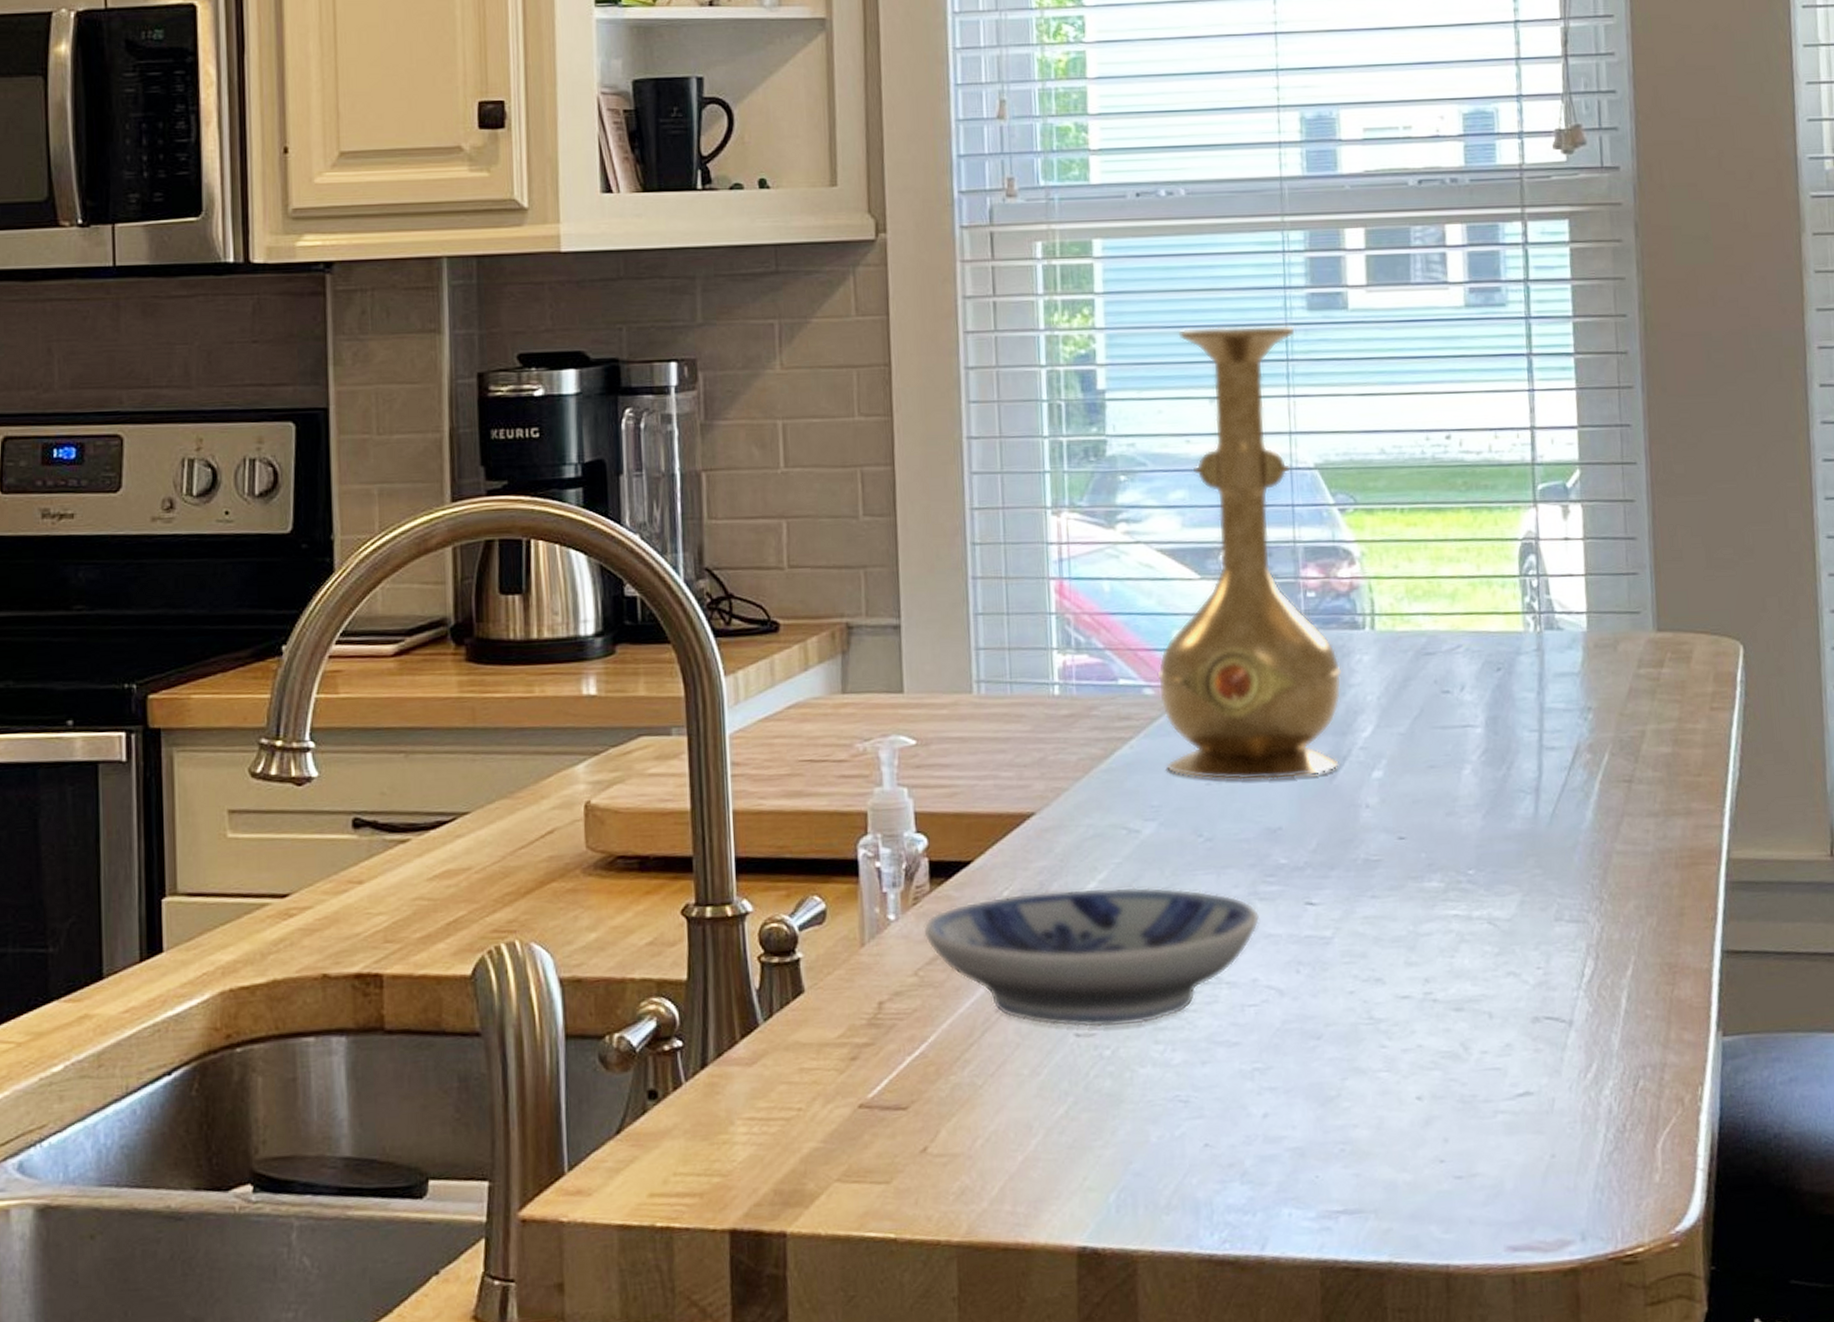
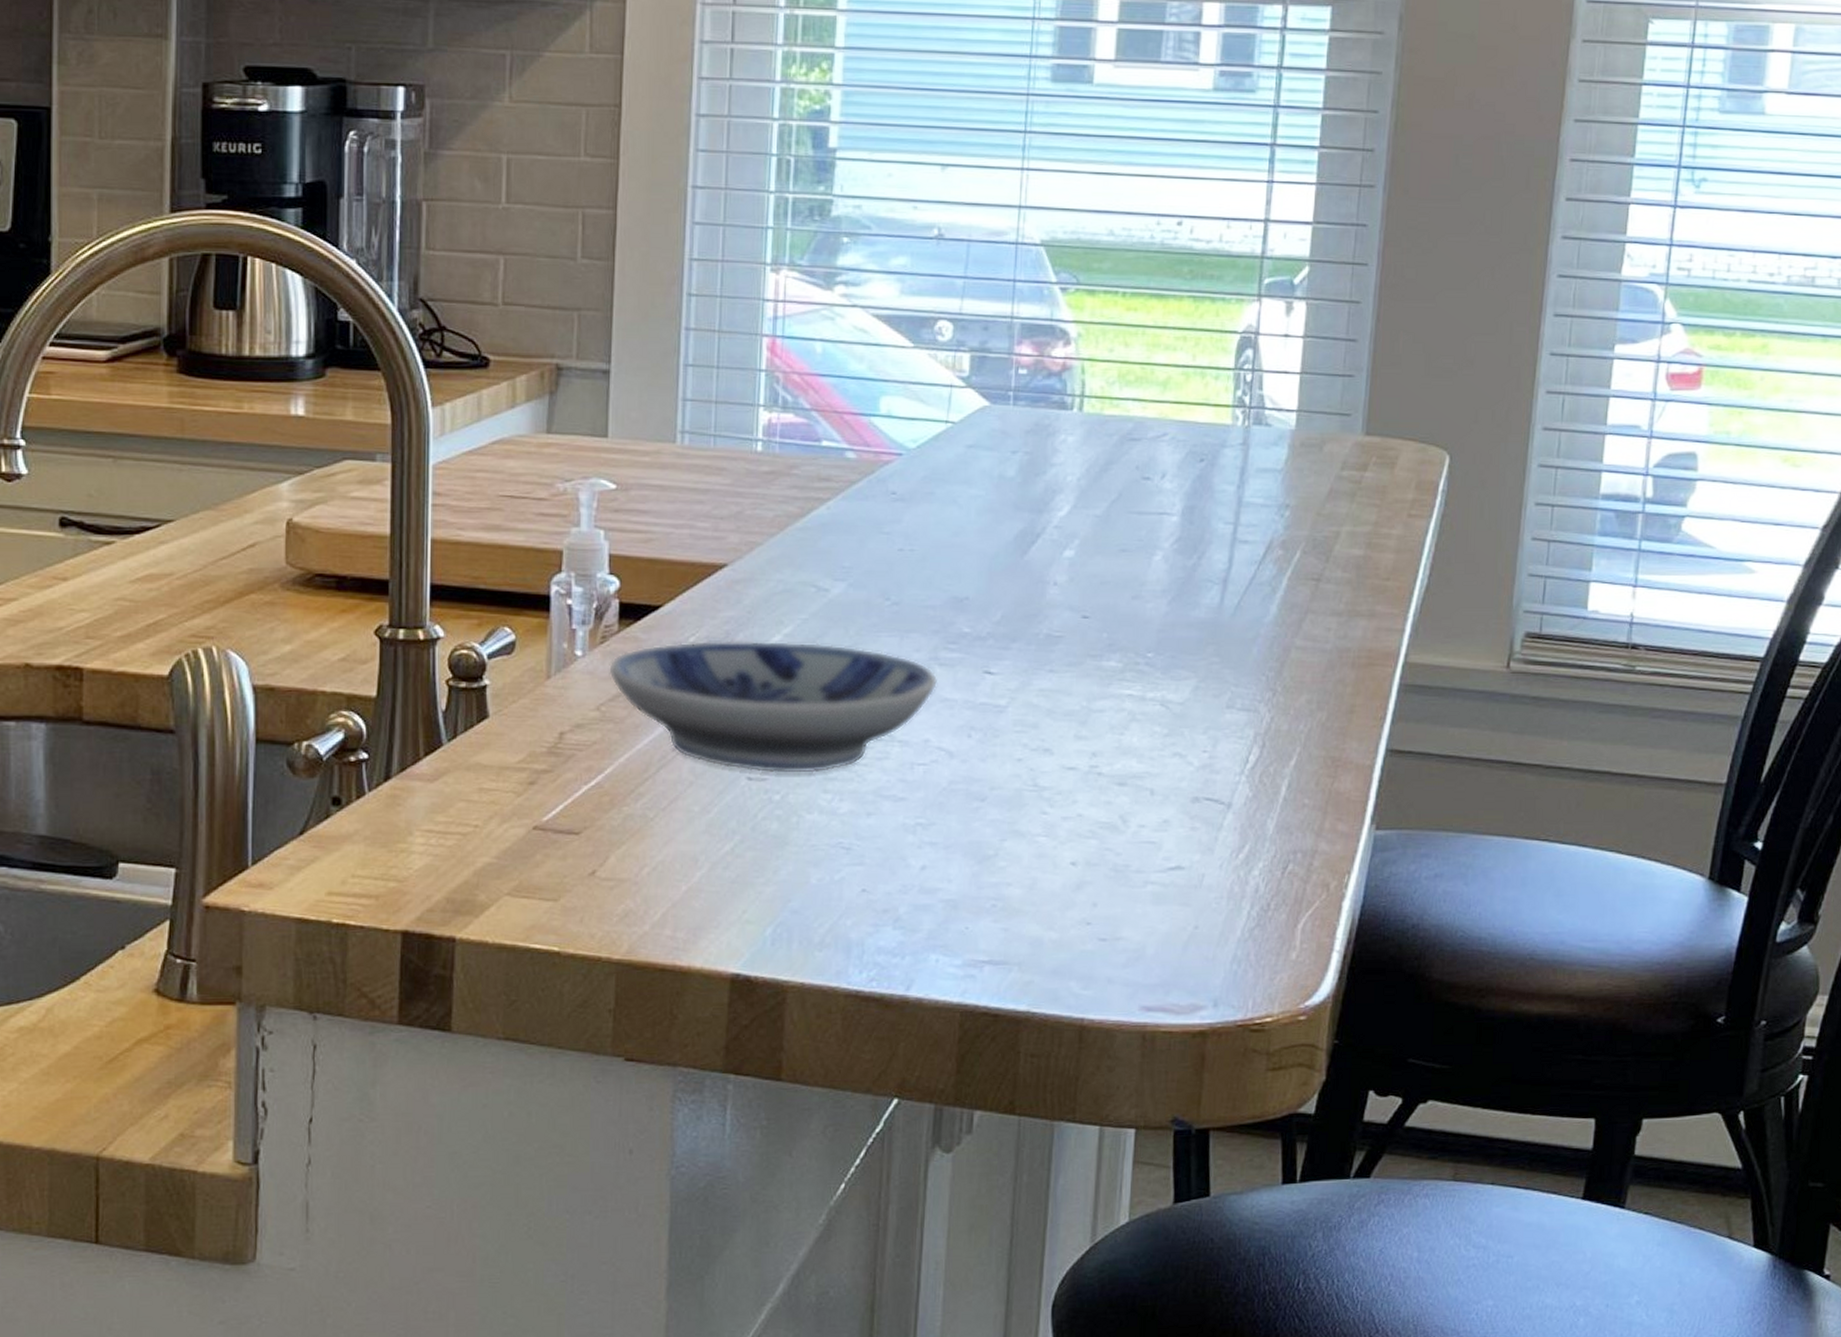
vase: present [1157,324,1342,781] -> none [860,91,1046,550]

